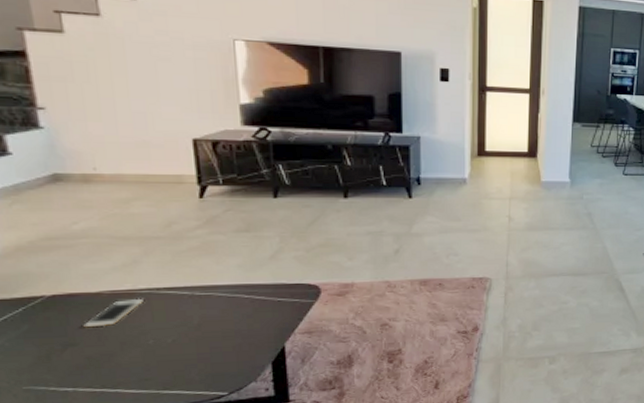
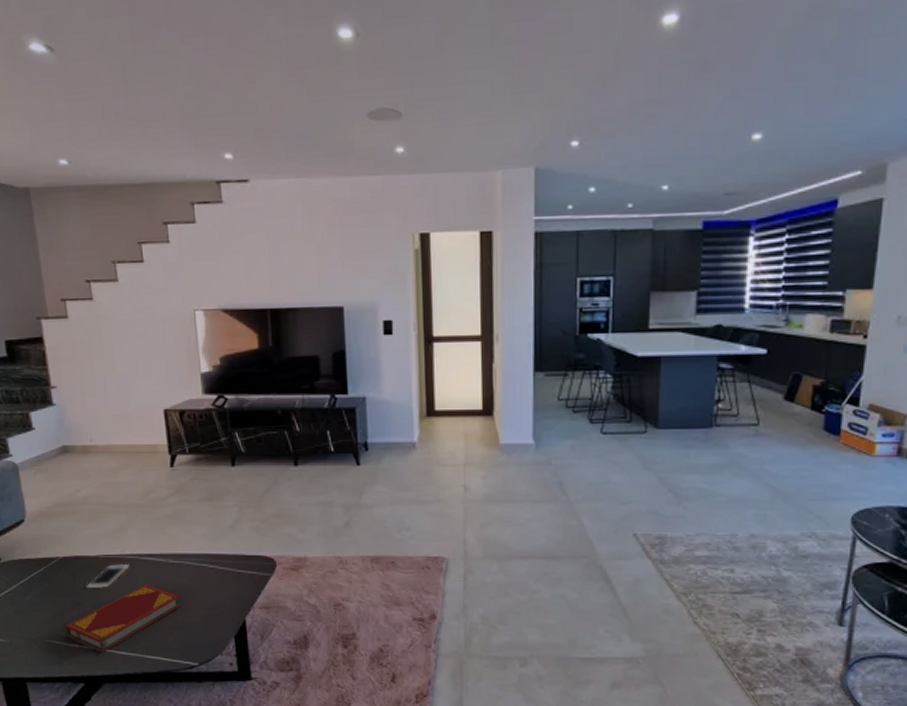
hardback book: none [52,318,209,394] -> present [65,584,181,654]

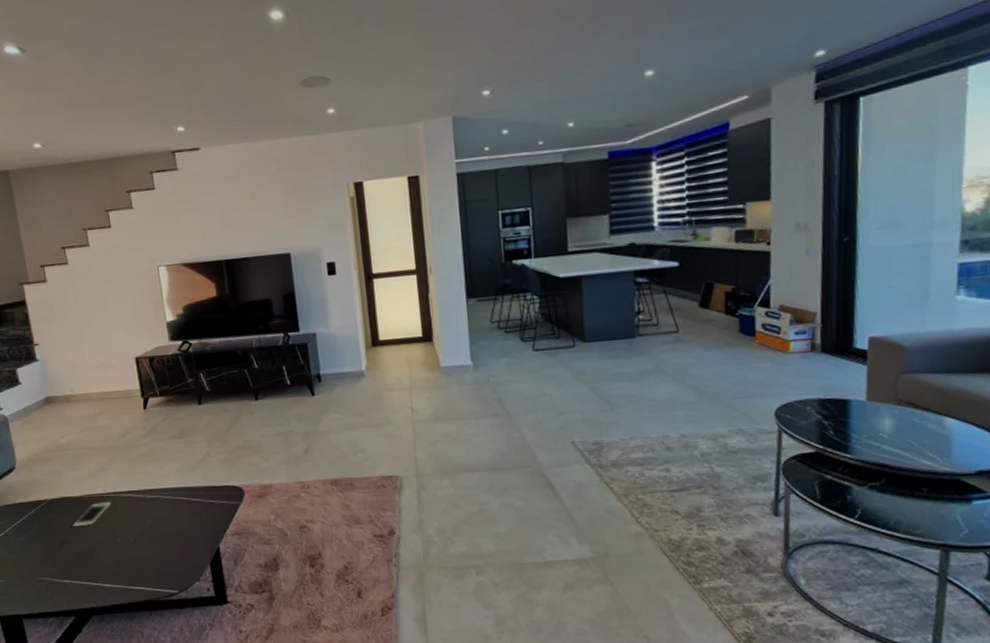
hardback book: present [65,584,181,654] -> none [55,519,160,587]

